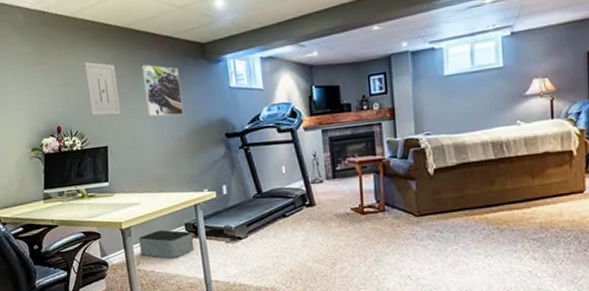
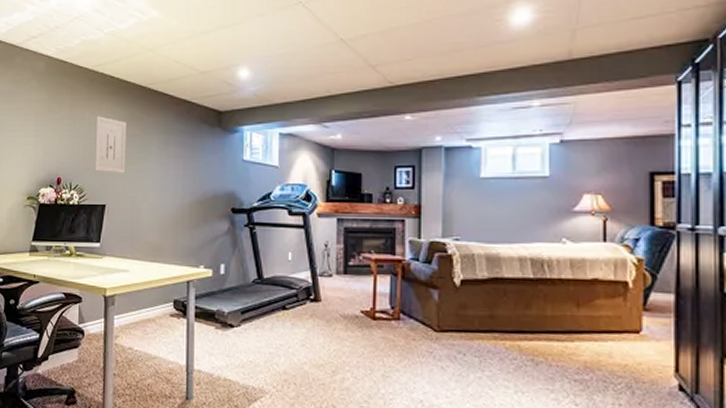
storage bin: present [139,229,195,259] -> none [121,303,181,338]
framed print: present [141,64,184,117] -> none [153,126,192,183]

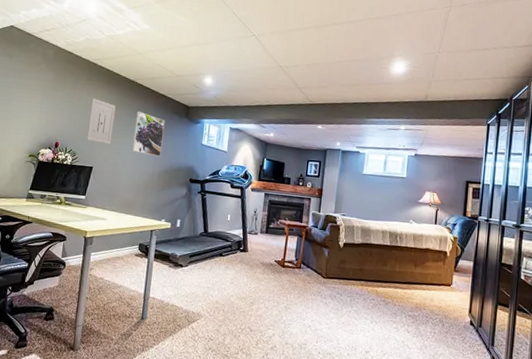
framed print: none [153,126,192,183] -> present [132,111,165,157]

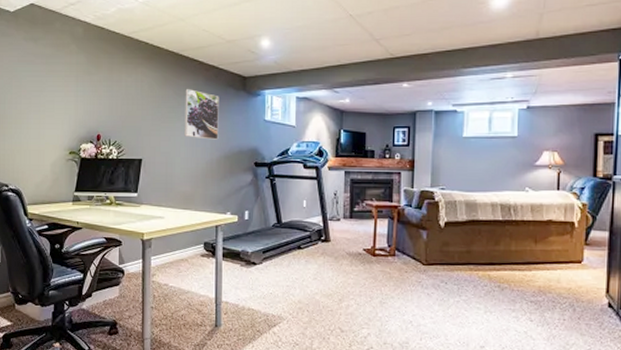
wall art: present [86,98,116,145] -> none [131,79,160,131]

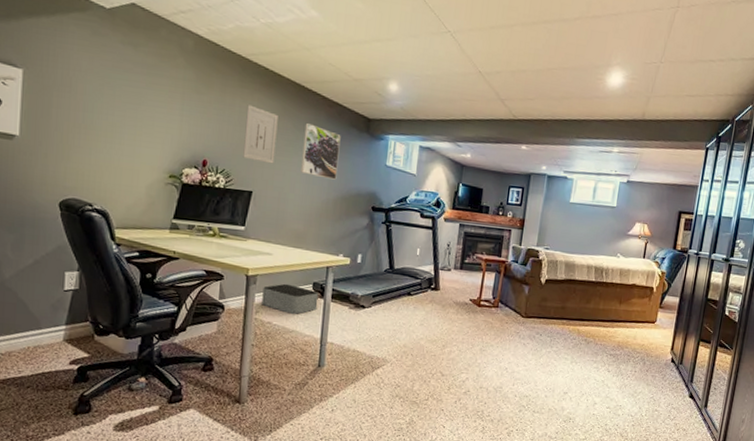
wall art: none [131,79,160,131] -> present [243,105,278,164]
storage bin: none [158,245,210,275] -> present [262,283,319,314]

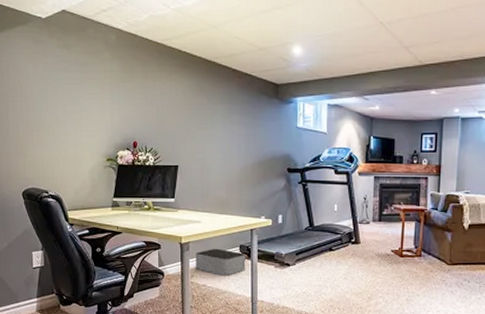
wall art: present [243,105,278,164] -> none [166,86,195,138]
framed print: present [301,123,341,180] -> none [219,97,252,146]

